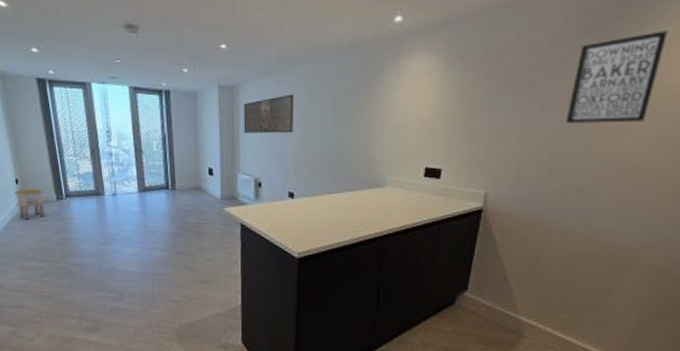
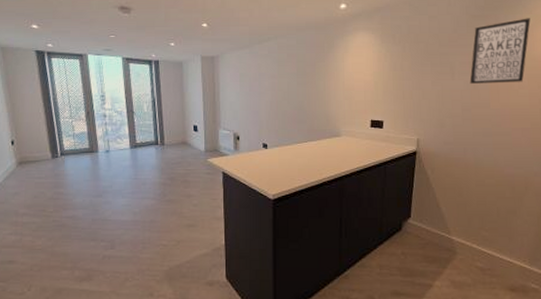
stool: present [14,188,44,220] -> none [10,148,40,178]
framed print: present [243,94,294,133] -> none [223,63,264,95]

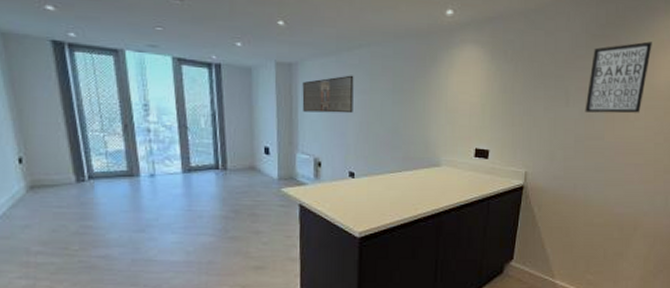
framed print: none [223,63,264,95] -> present [302,75,354,114]

